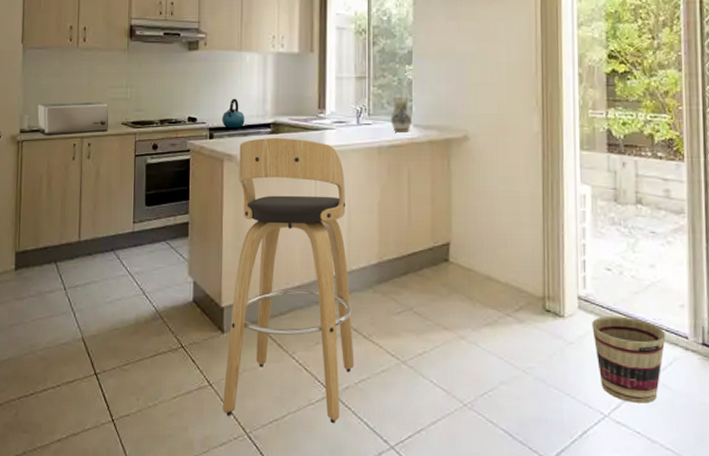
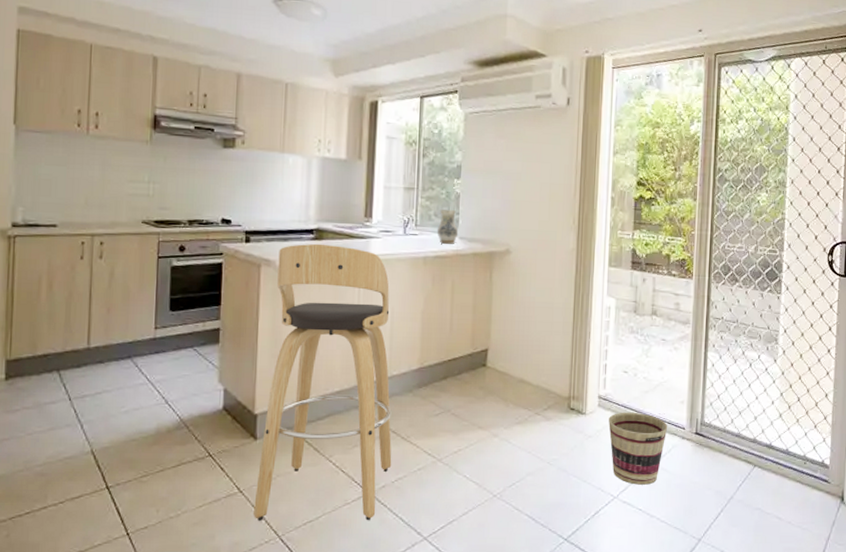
toaster: present [38,101,109,136] -> none [35,194,127,232]
kettle: present [221,98,245,128] -> none [259,201,285,233]

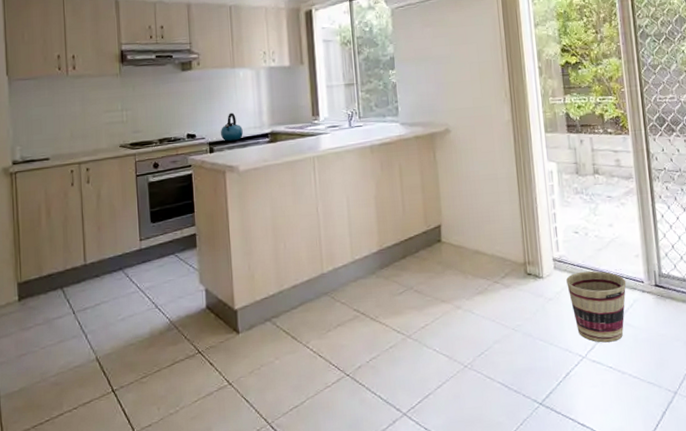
bar stool: present [254,243,392,521] -> none [240,145,365,410]
kettle: none [259,201,285,233] -> present [220,112,243,142]
ceramic pitcher: present [436,210,459,245] -> none [379,99,400,132]

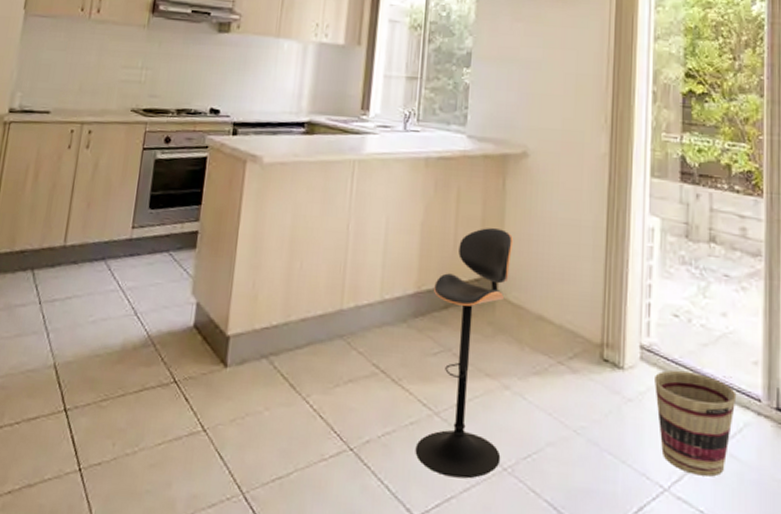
kettle: present [220,112,243,142] -> none [248,90,276,126]
bar stool: none [391,191,462,380] -> present [415,228,514,479]

